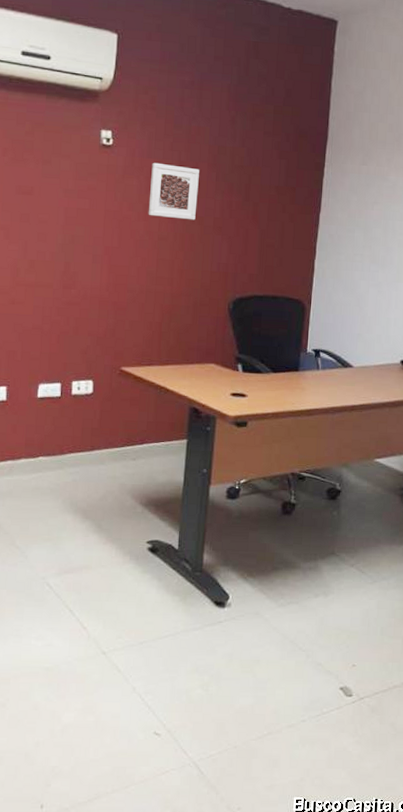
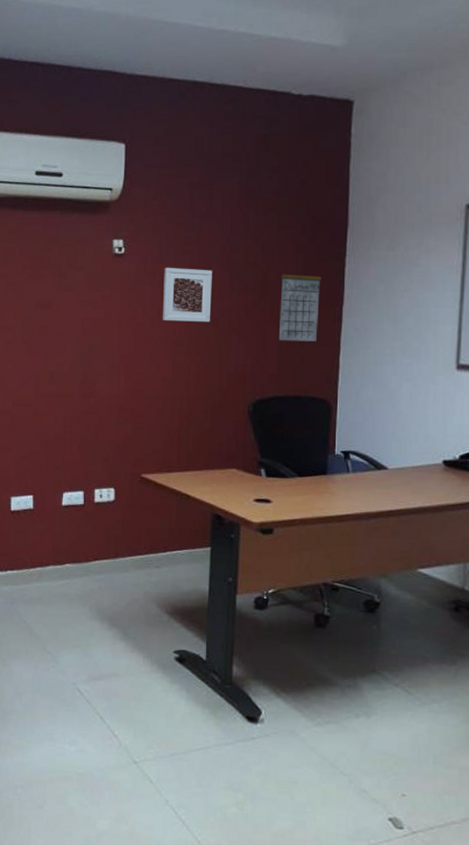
calendar: none [259,175,302,245] -> present [278,268,321,341]

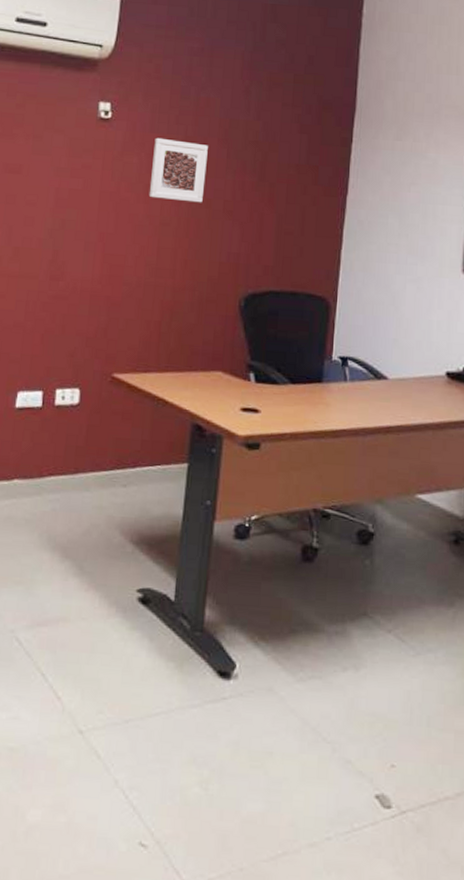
calendar: present [278,268,321,341] -> none [276,151,325,232]

